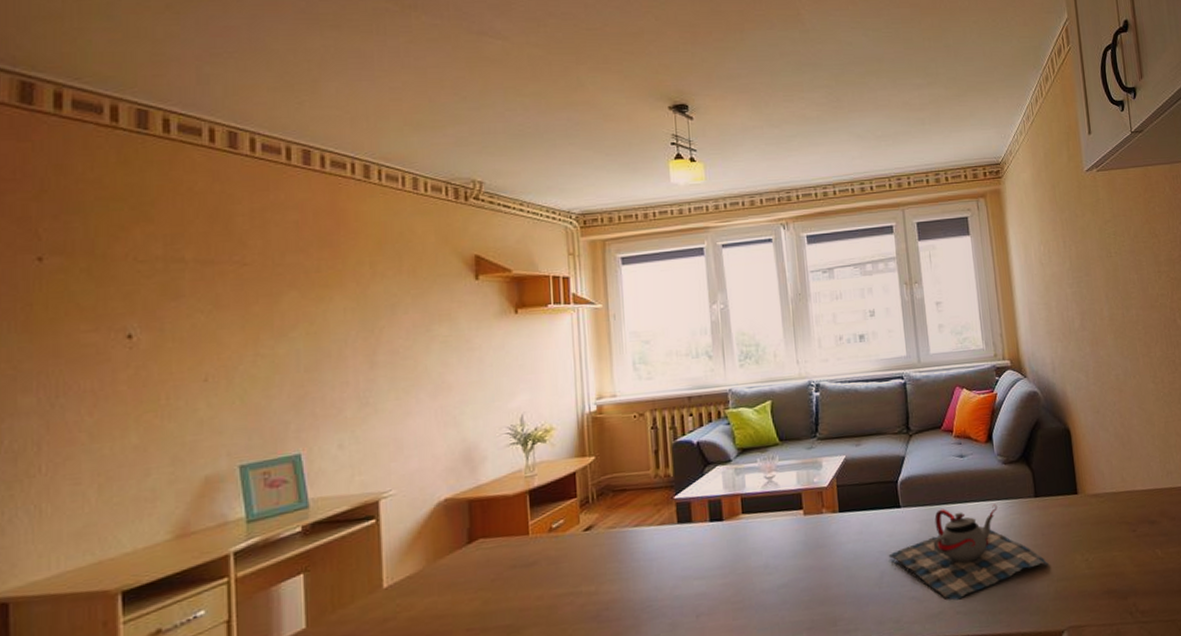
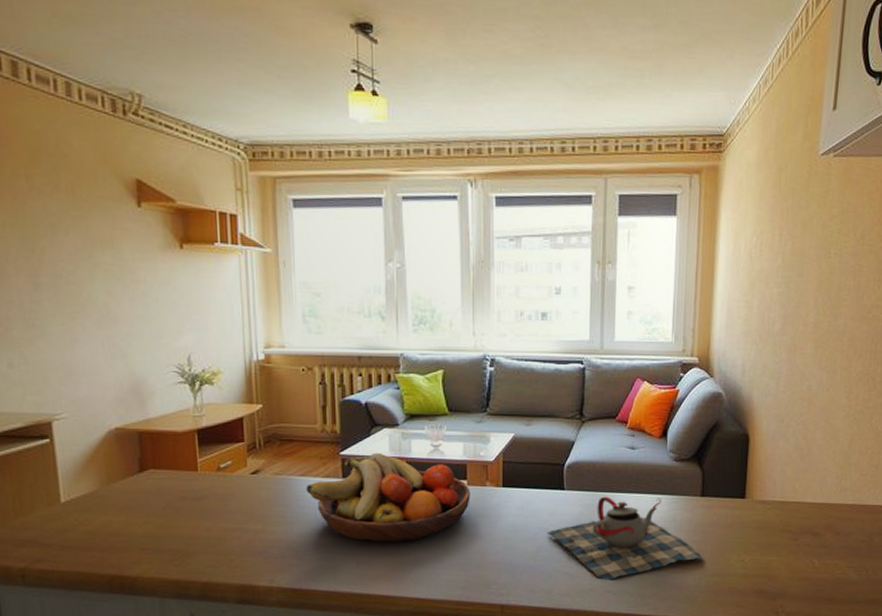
fruit bowl: none [640,492,808,590] -> present [306,452,470,543]

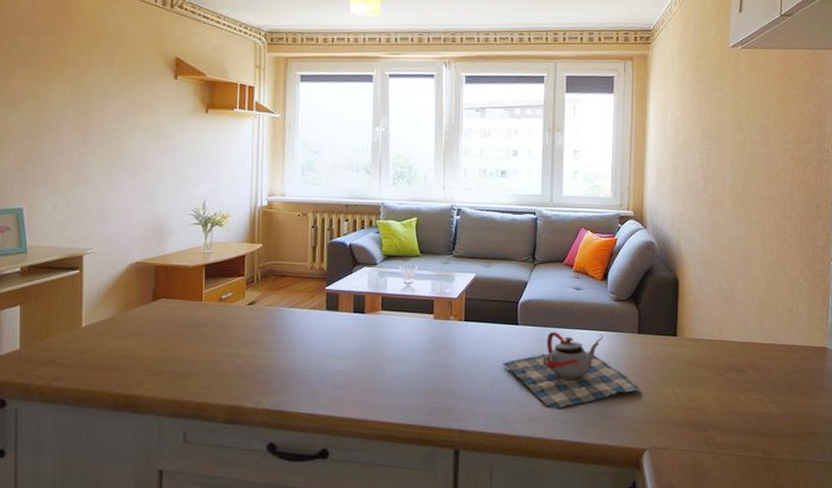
fruit bowl: present [306,452,470,543] -> none [294,288,436,370]

